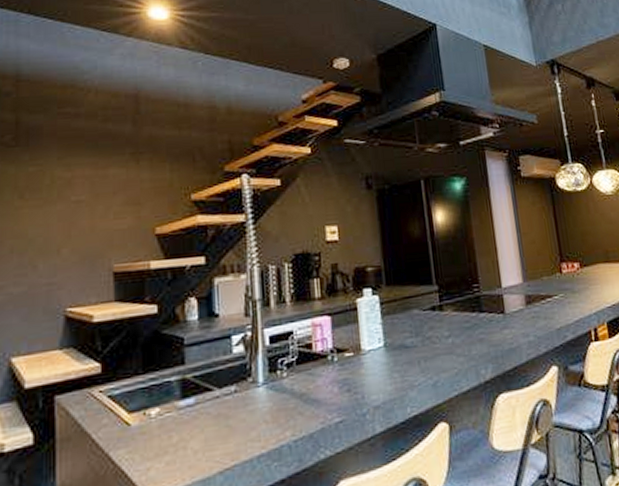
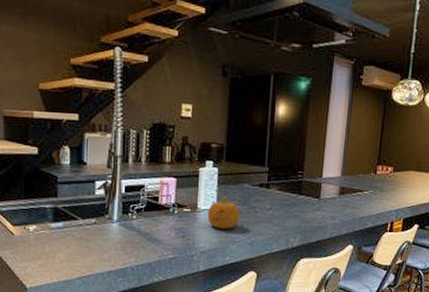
fruit: none [374,328,415,373] -> present [207,195,240,229]

